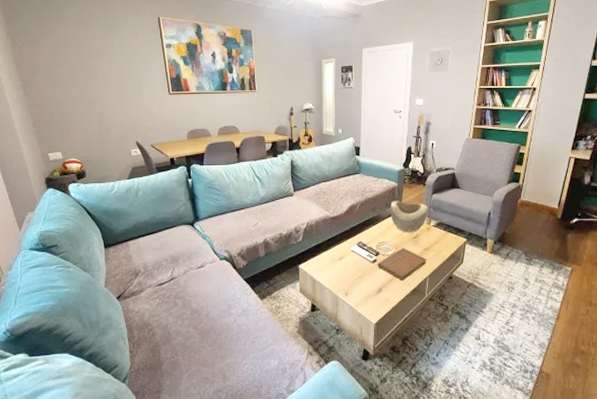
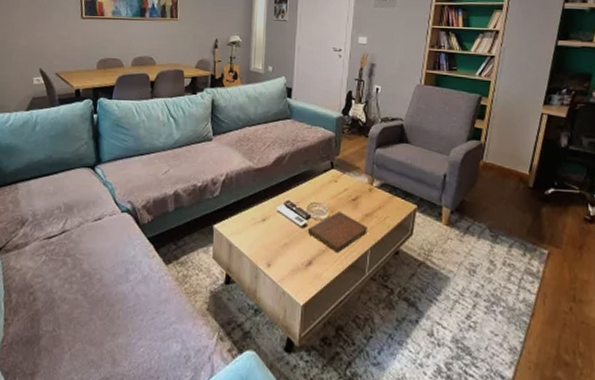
decorative bowl: present [390,201,428,232] -> none [325,153,370,194]

